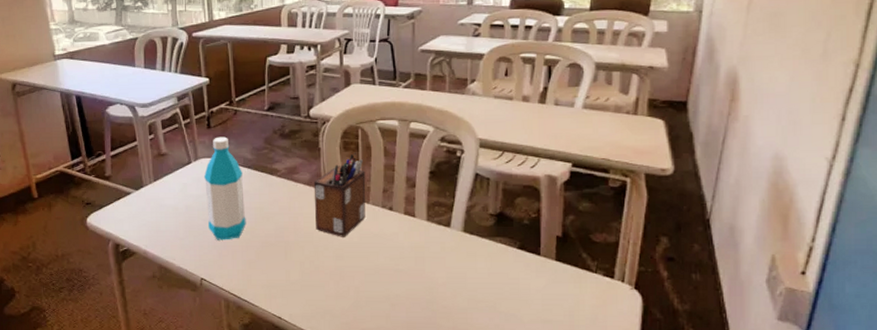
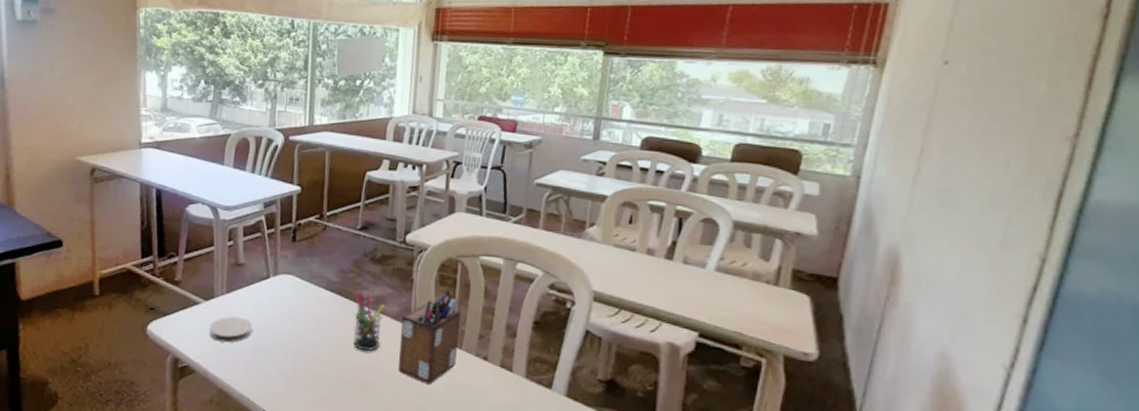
coaster: none [143,201,182,225] -> present [208,316,253,343]
water bottle: present [203,136,246,240] -> none [279,252,324,371]
pen holder: none [271,164,298,216] -> present [353,290,386,352]

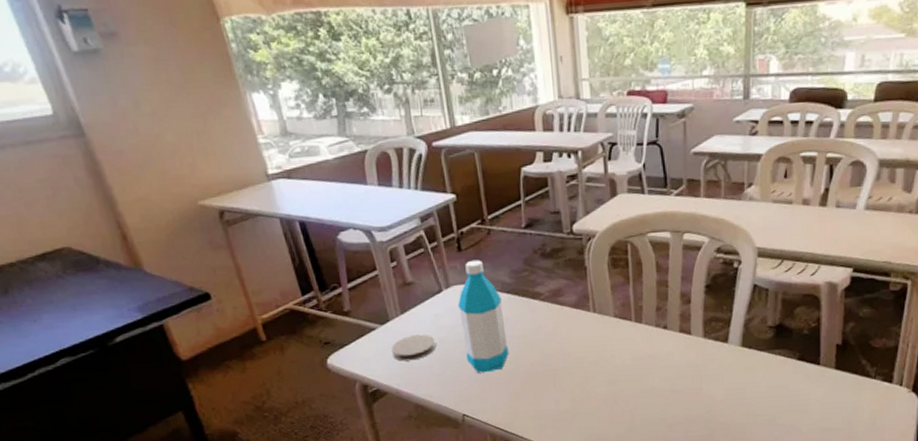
water bottle: none [279,252,324,371] -> present [457,260,509,373]
pen holder: present [353,290,386,352] -> none [533,287,564,343]
desk organizer: present [398,288,461,385] -> none [580,269,638,361]

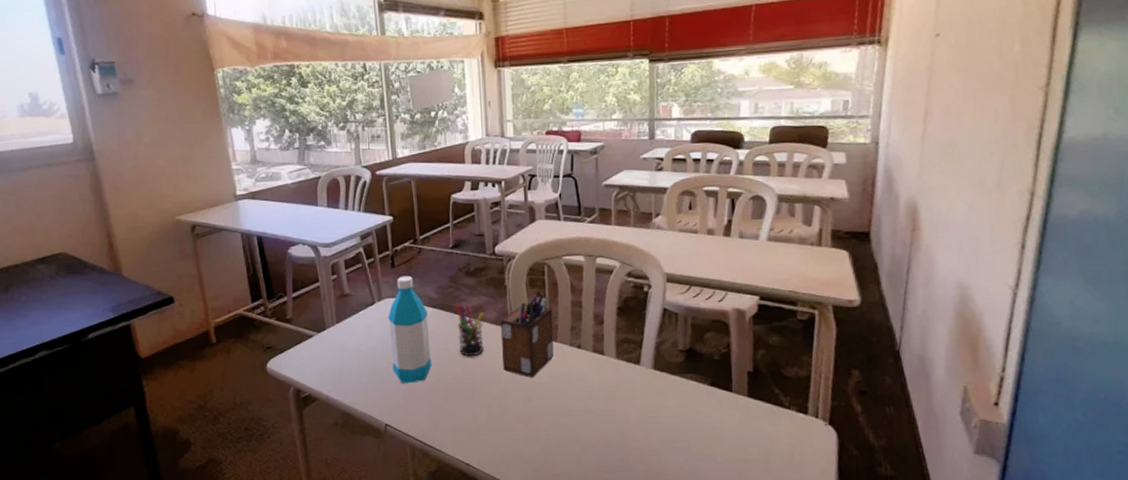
coaster: present [391,334,436,361] -> none [325,343,366,368]
pen holder: none [533,287,564,343] -> present [457,303,485,357]
desk organizer: none [580,269,638,361] -> present [500,289,554,378]

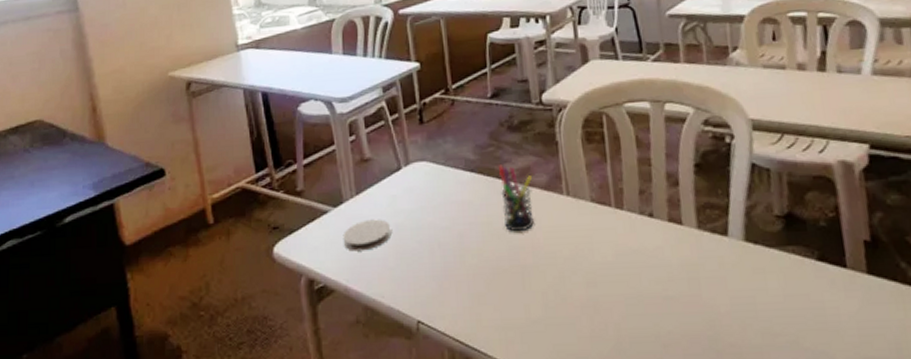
coaster: none [325,343,366,368] -> present [343,219,392,251]
water bottle: present [387,275,432,384] -> none [416,133,472,268]
desk organizer: present [500,289,554,378] -> none [552,144,620,256]

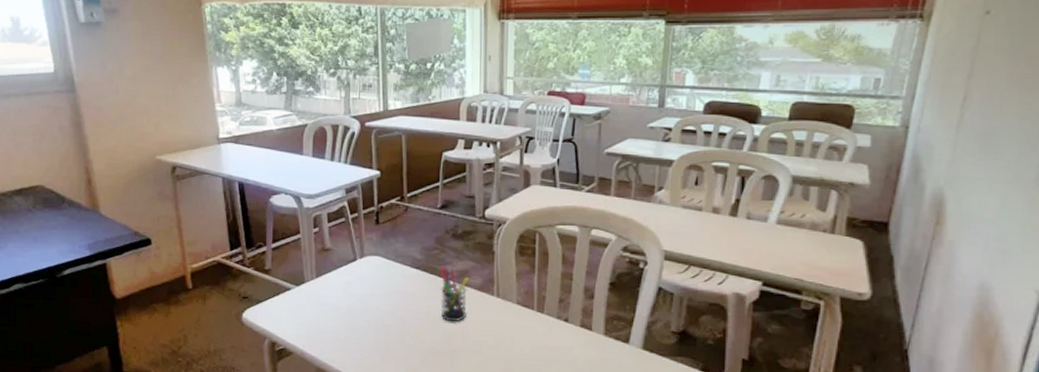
coaster: present [343,219,392,251] -> none [302,299,344,324]

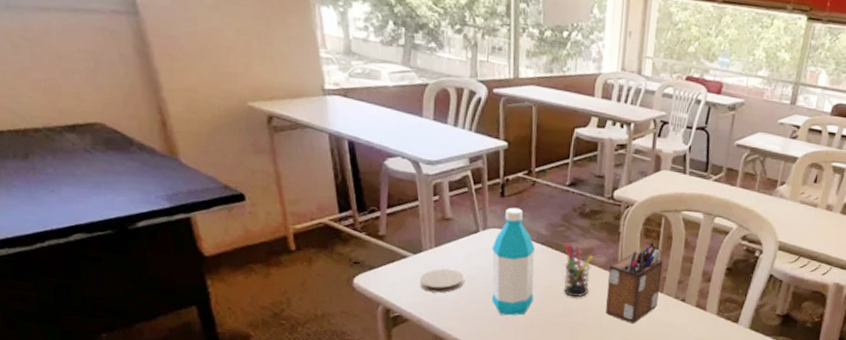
coaster: none [302,299,344,324] -> present [419,268,465,293]
water bottle: none [369,234,412,345] -> present [491,207,535,316]
desk organizer: none [485,258,541,348] -> present [606,240,663,324]

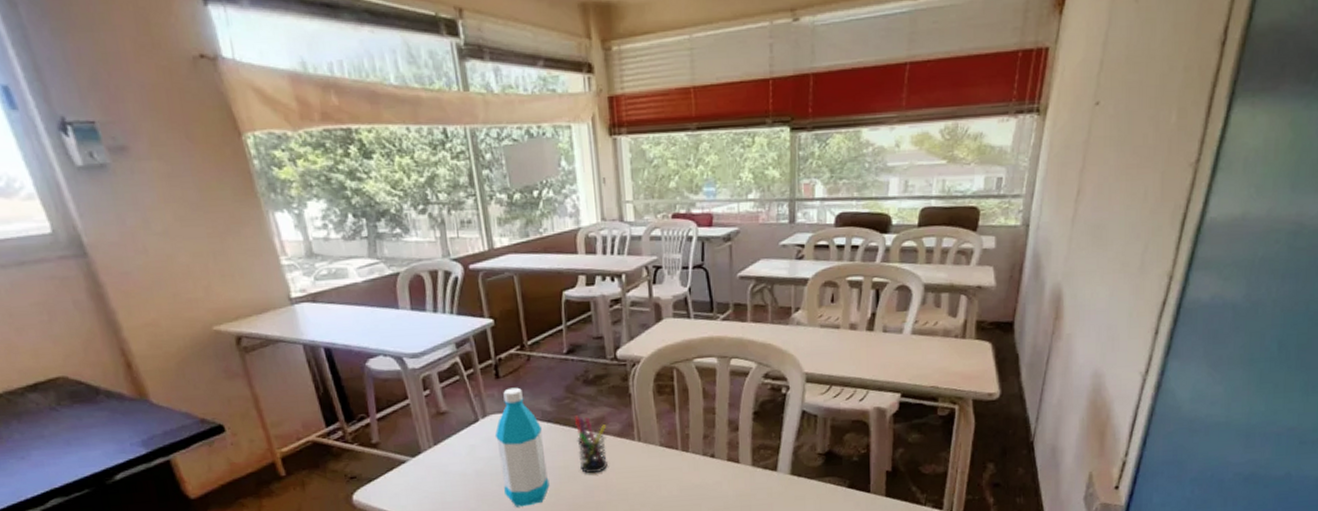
coaster: present [419,268,465,293] -> none [423,466,472,496]
desk organizer: present [606,240,663,324] -> none [625,396,685,492]

